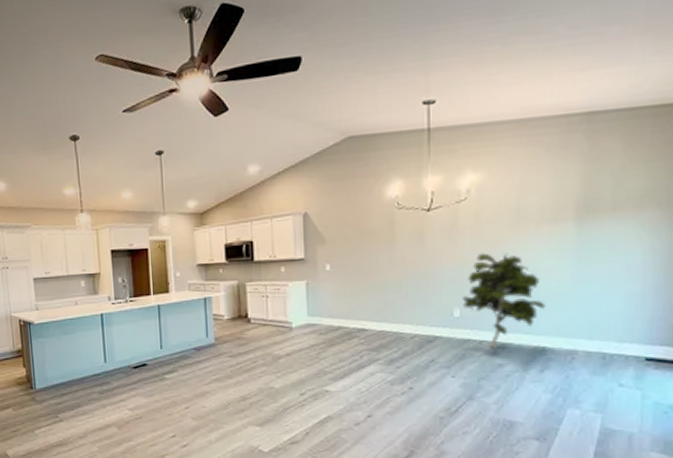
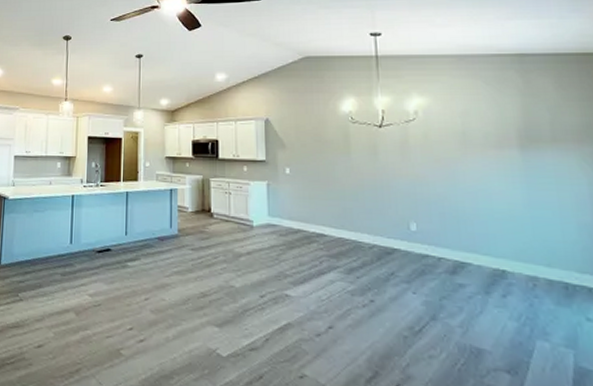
indoor plant: present [463,252,546,349] -> none [418,170,501,268]

